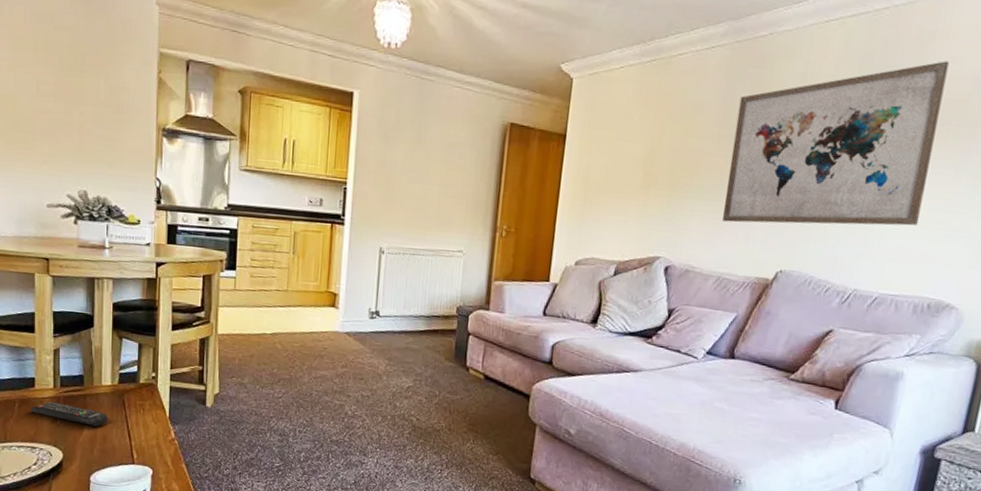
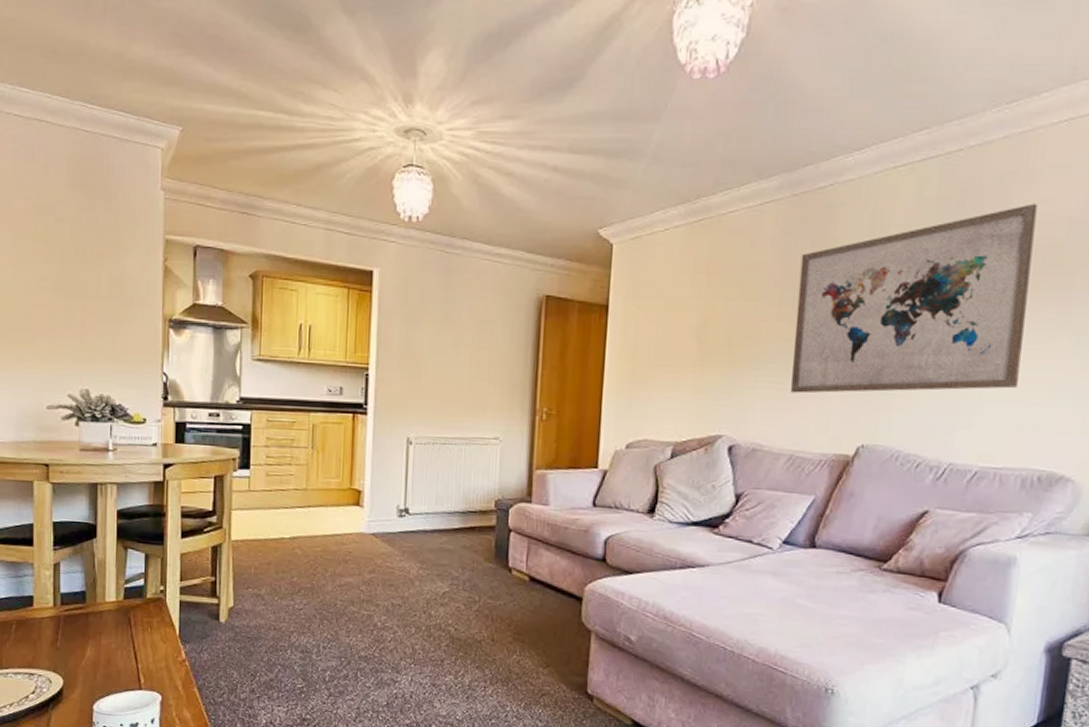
remote control: present [30,401,109,427] -> none [28,622,113,649]

